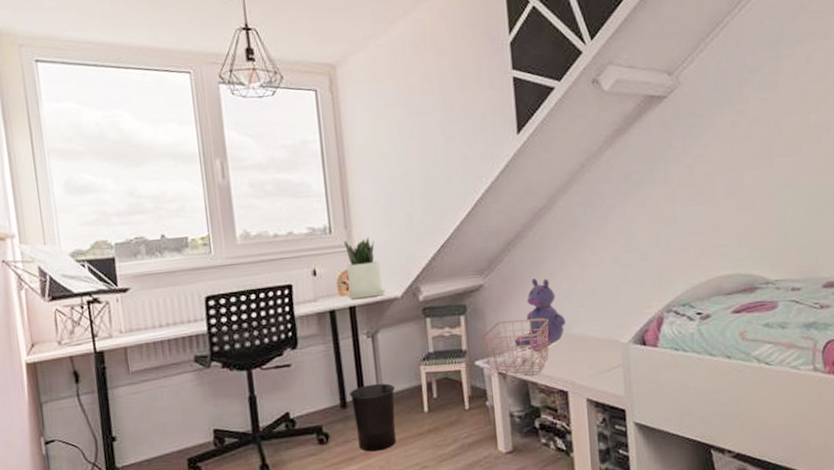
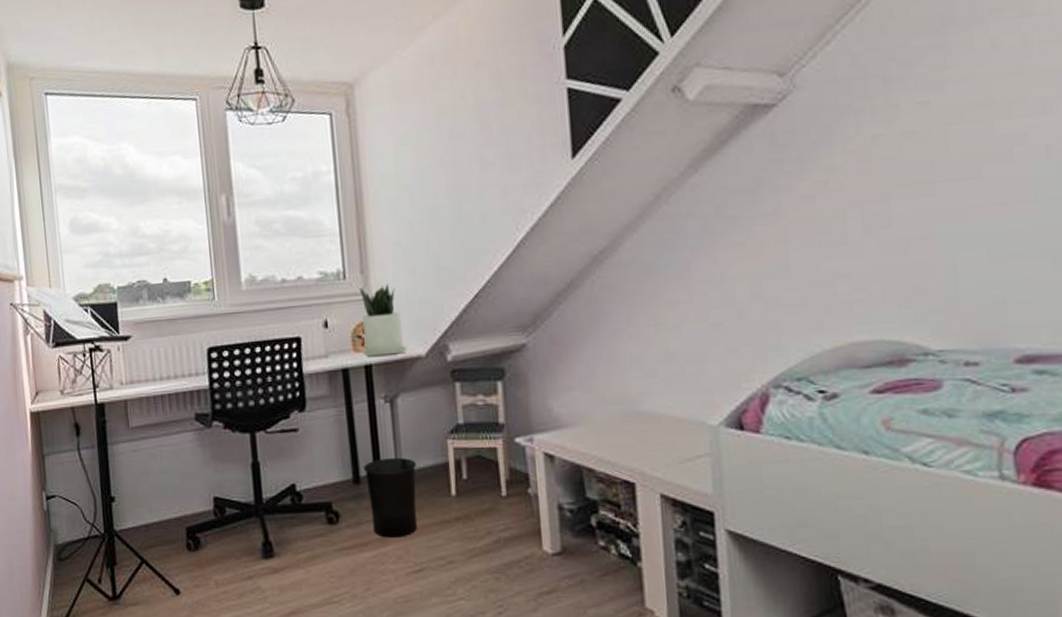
basket: present [481,318,549,377] -> none [523,388,611,461]
toy: present [515,278,566,352] -> none [566,338,634,430]

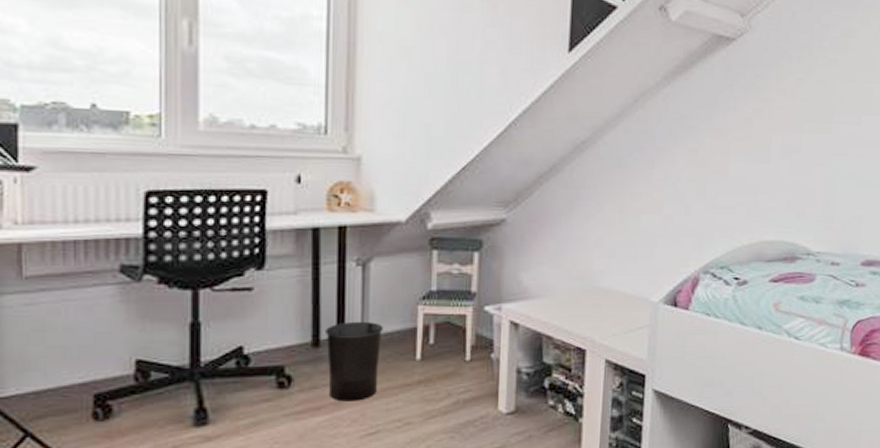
planter: present [360,283,408,356] -> none [336,145,387,218]

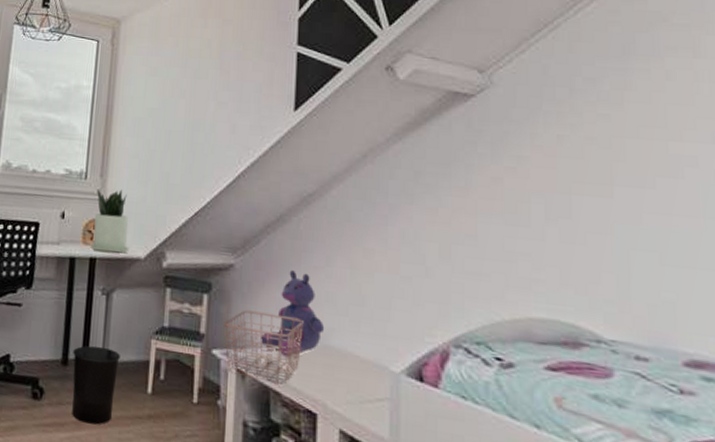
planter: none [336,145,387,218] -> present [89,188,130,253]
basket: none [496,263,575,329] -> present [223,310,304,385]
toy: none [534,219,595,302] -> present [261,270,325,356]

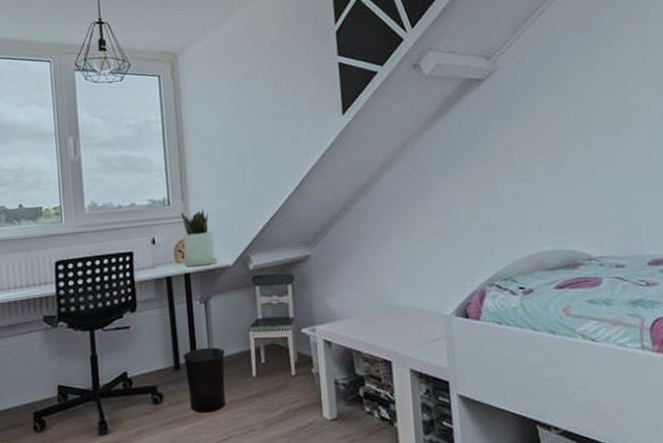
basket: present [223,310,304,385] -> none [308,289,373,345]
toy: present [261,270,325,356] -> none [340,251,390,321]

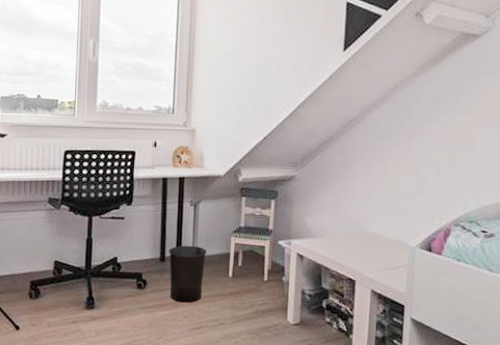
planter: present [181,209,219,267] -> none [178,121,212,172]

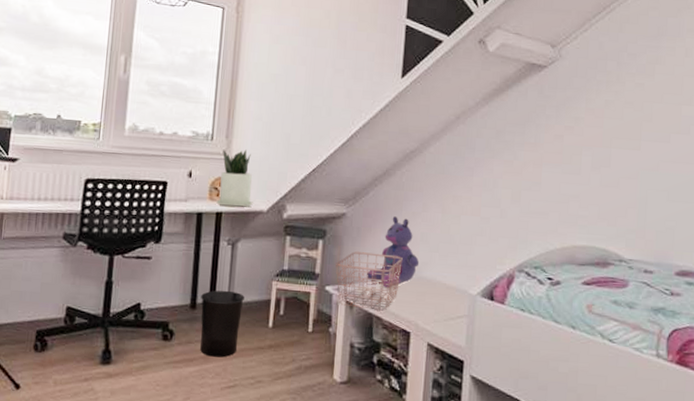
planter: none [178,121,212,172] -> present [215,149,253,207]
basket: none [287,210,347,262] -> present [336,251,403,311]
toy: none [315,178,363,241] -> present [367,216,420,288]

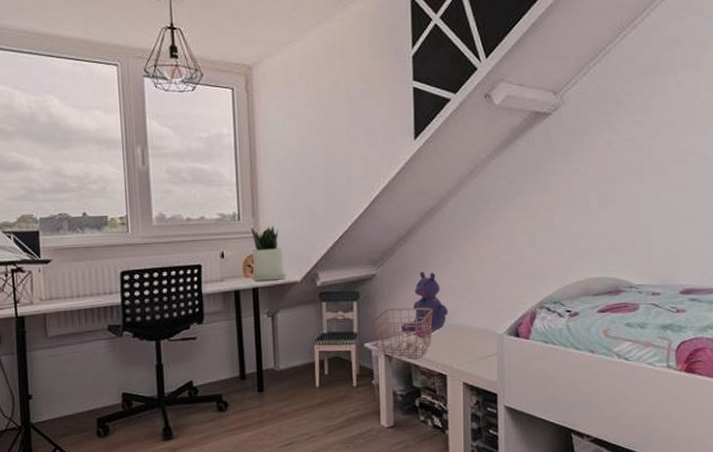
waste bin: present [200,290,244,357] -> none [249,358,290,420]

